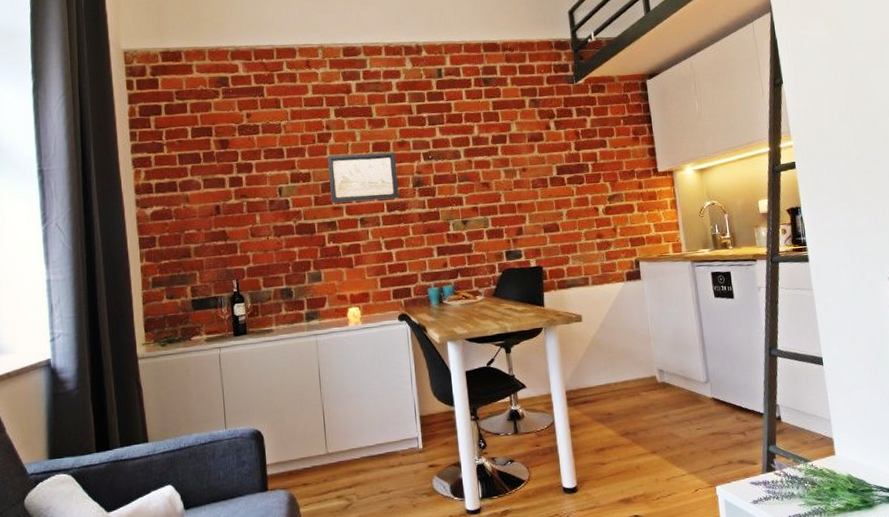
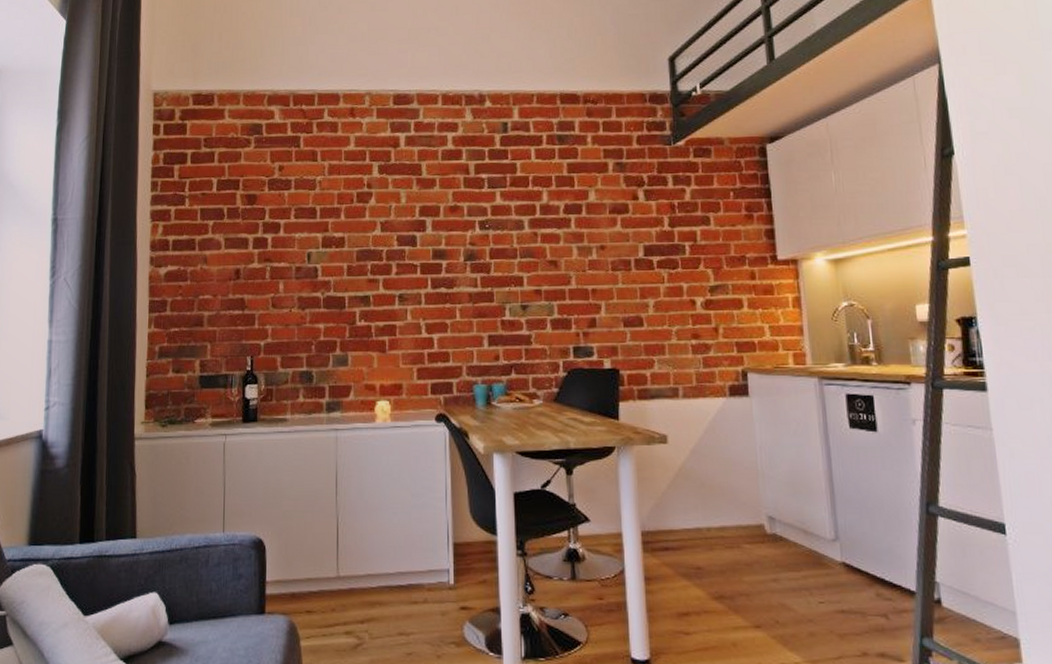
wall art: present [327,152,399,204] -> none [365,218,447,275]

